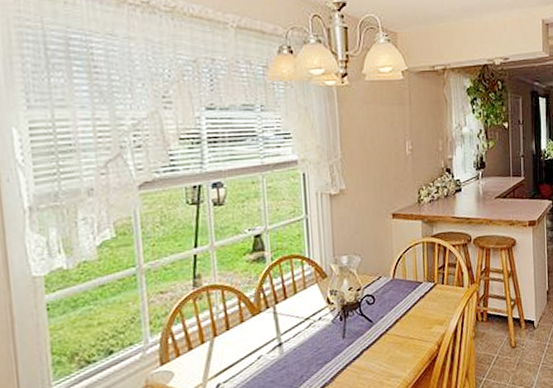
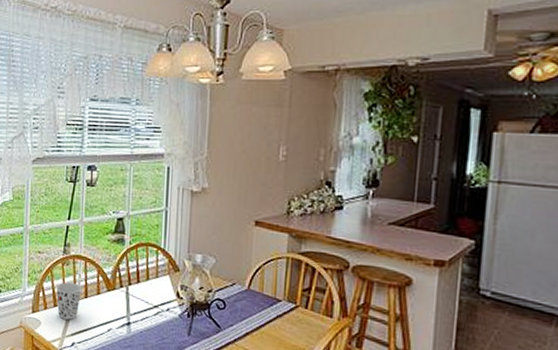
cup: none [188,317,222,362] -> present [55,282,83,320]

